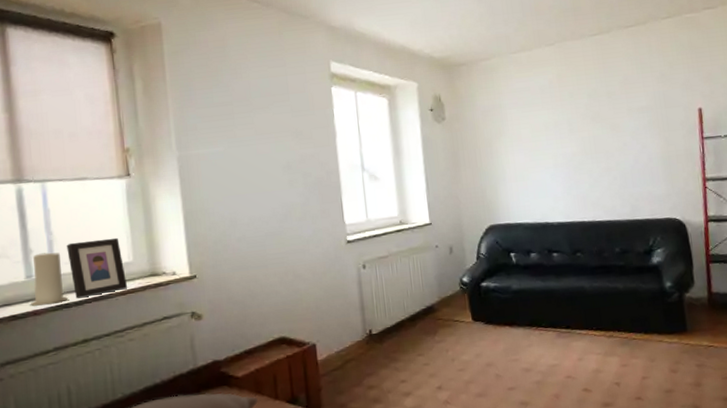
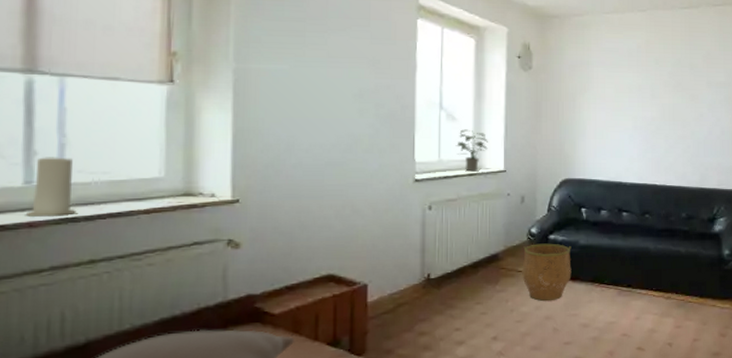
picture frame: present [66,237,128,299] -> none [82,149,155,213]
potted plant: none [381,187,412,228] -> present [455,129,488,172]
basket: none [457,290,508,349] -> present [522,243,572,301]

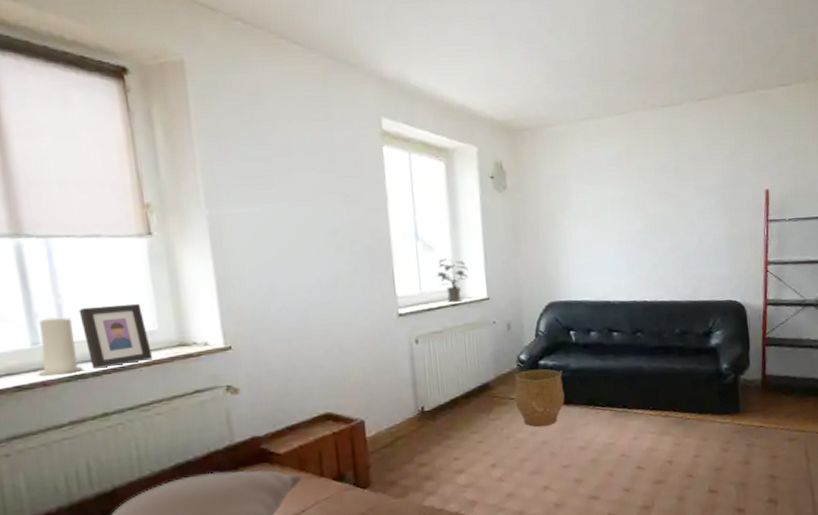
picture frame: none [82,149,155,213] -> present [79,303,153,369]

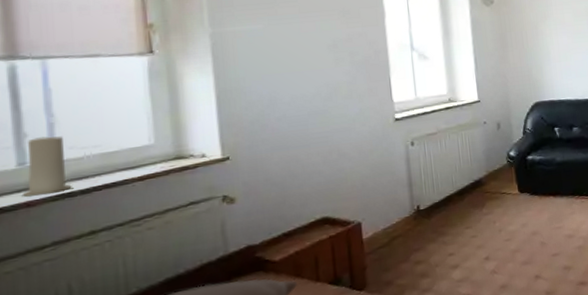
picture frame: present [79,303,153,369] -> none [72,119,148,187]
potted plant: present [435,258,469,302] -> none [430,66,461,106]
basket: present [514,368,565,427] -> none [504,163,552,219]

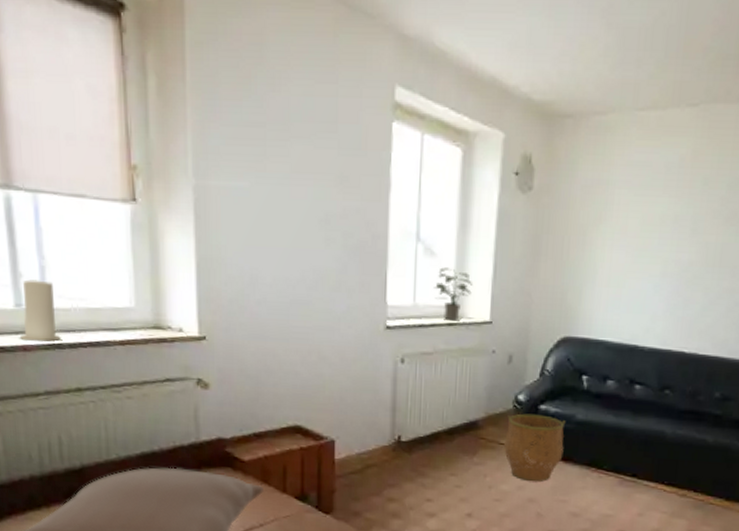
potted plant: none [430,66,461,106] -> present [433,267,472,321]
basket: none [504,163,552,219] -> present [504,413,566,481]

